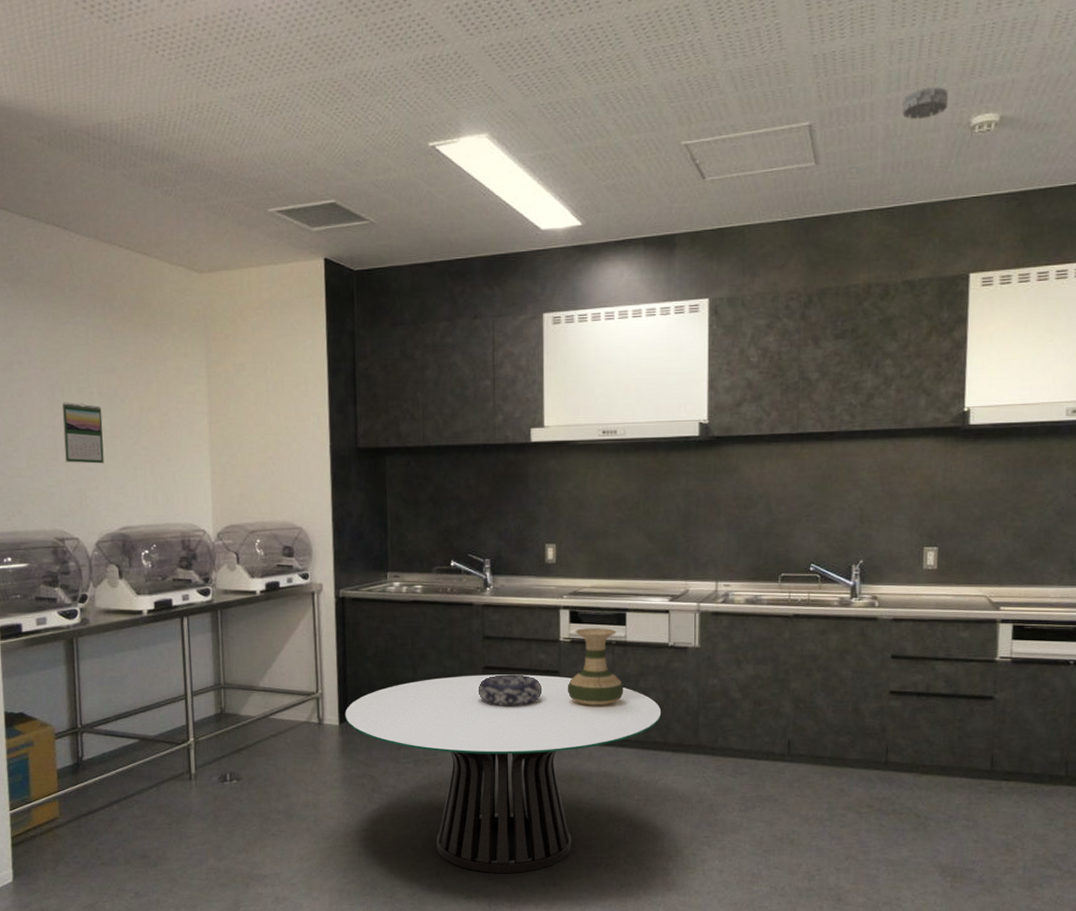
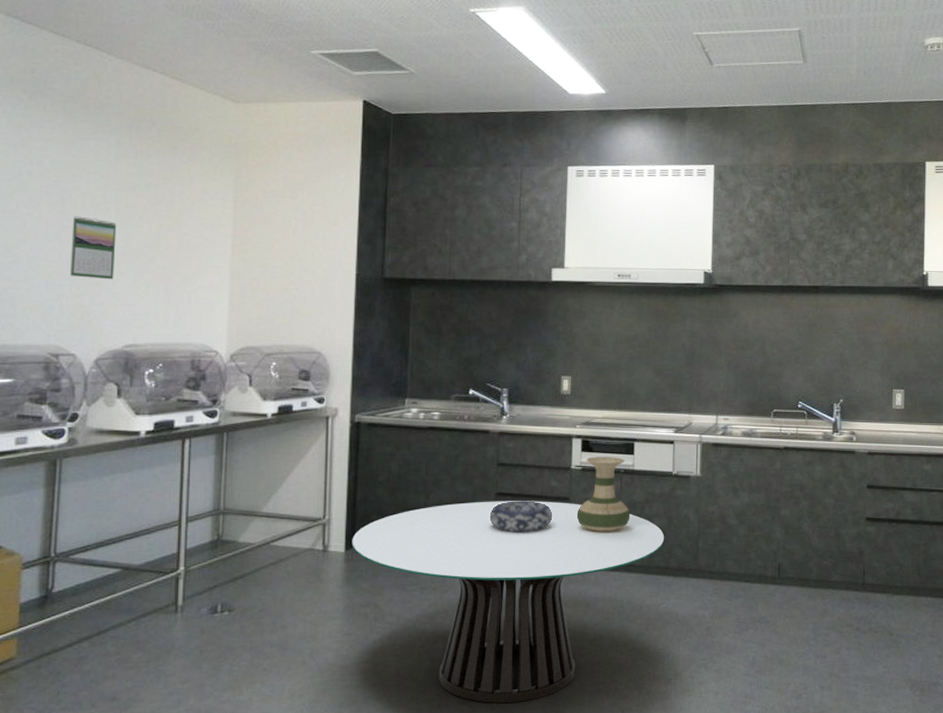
smoke detector: present [902,87,948,119] -> none [872,11,907,36]

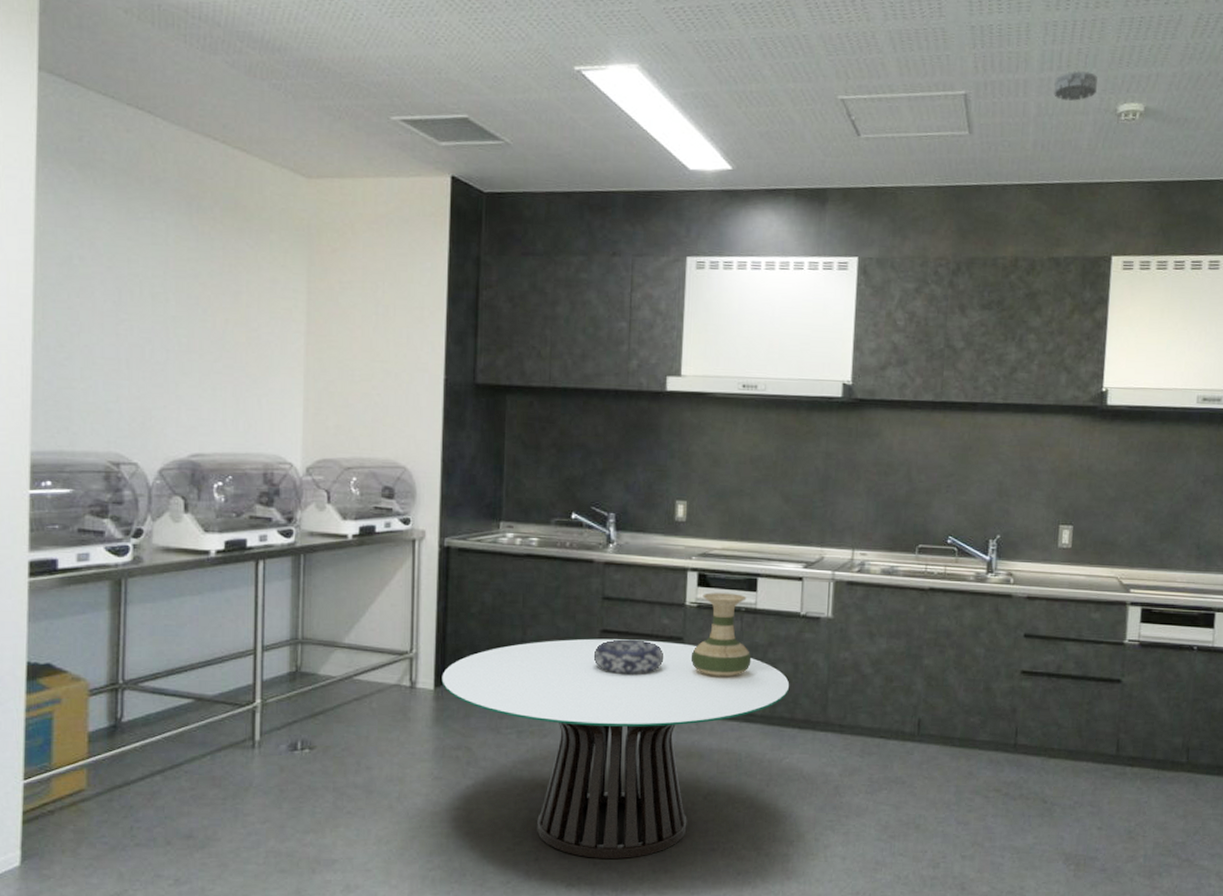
calendar: present [70,216,117,280] -> none [129,307,178,381]
smoke detector: none [872,11,907,36] -> present [1054,71,1097,101]

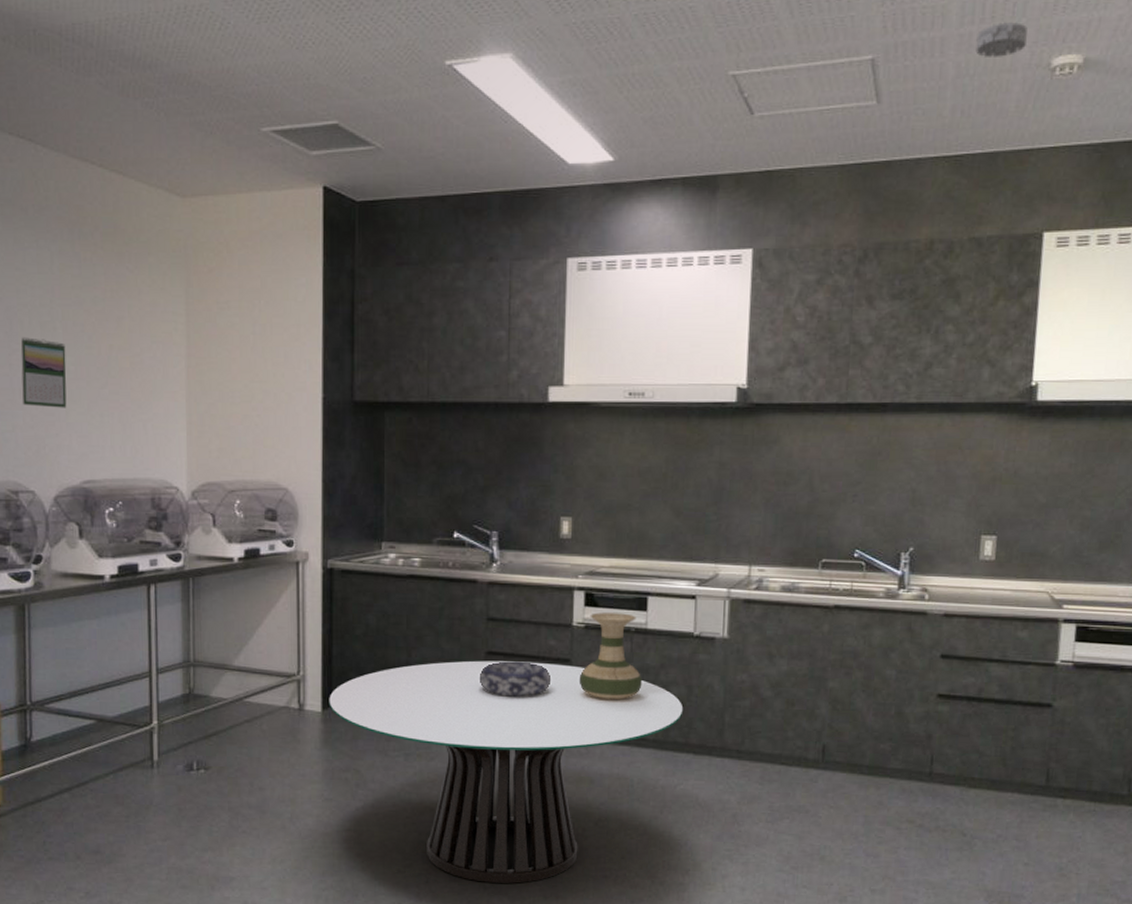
calendar: none [129,307,178,381] -> present [20,337,67,408]

